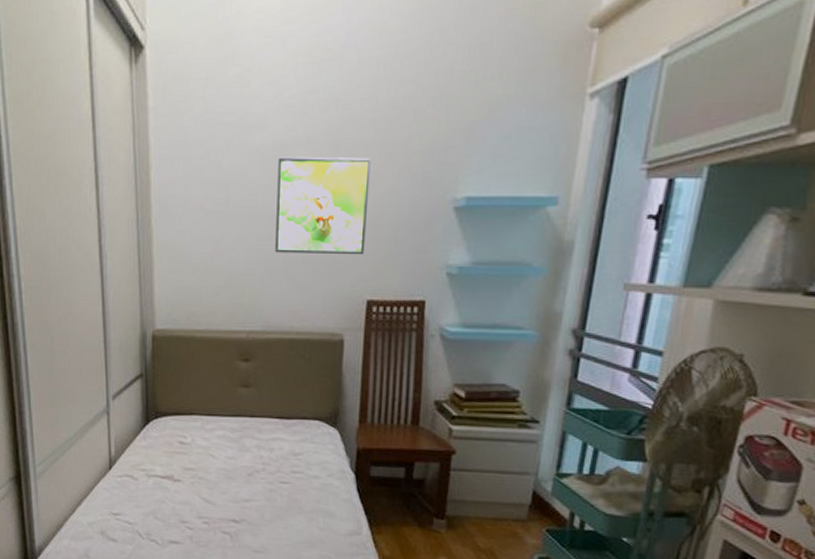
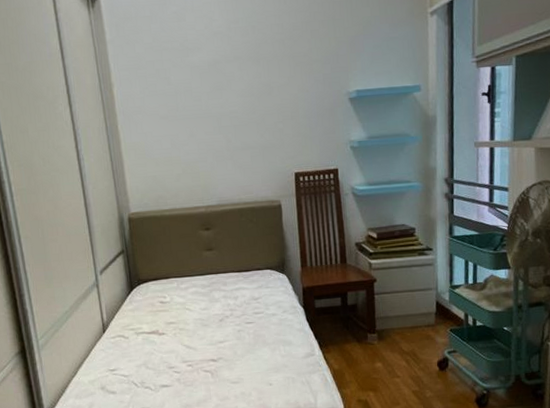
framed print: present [275,156,371,255] -> none [214,67,288,144]

